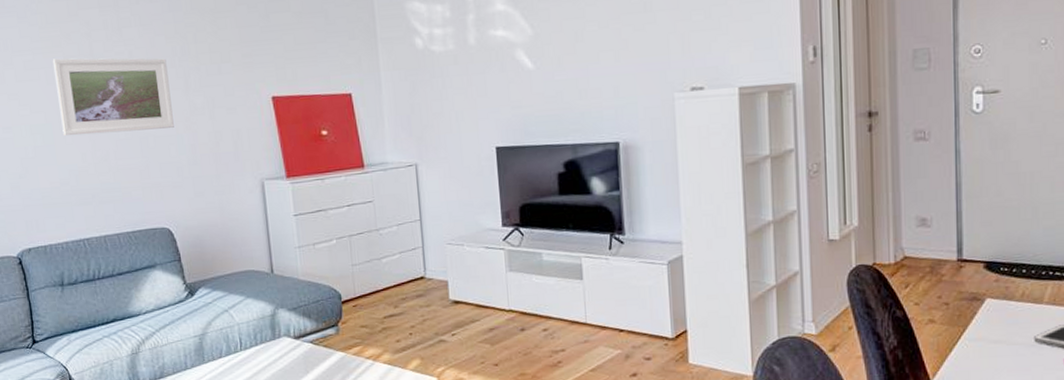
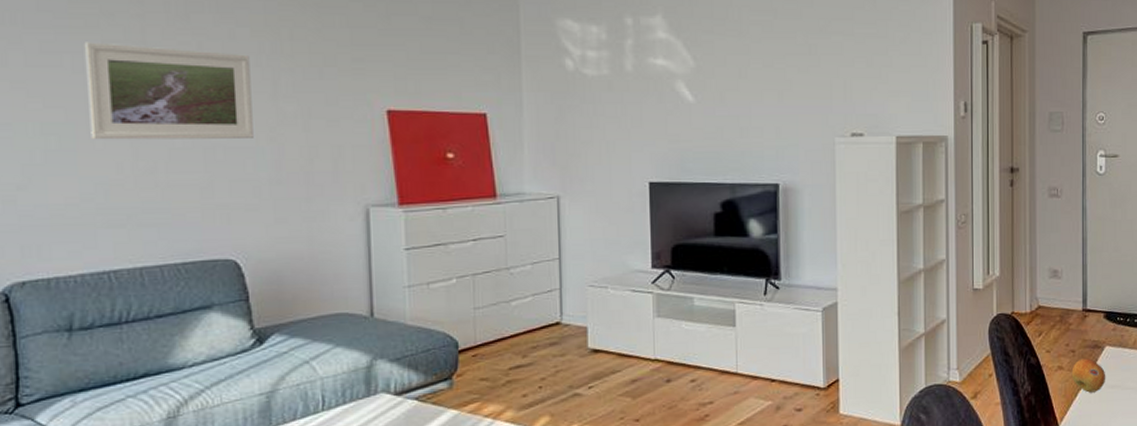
fruit: none [945,311,988,348] -> present [1071,358,1106,393]

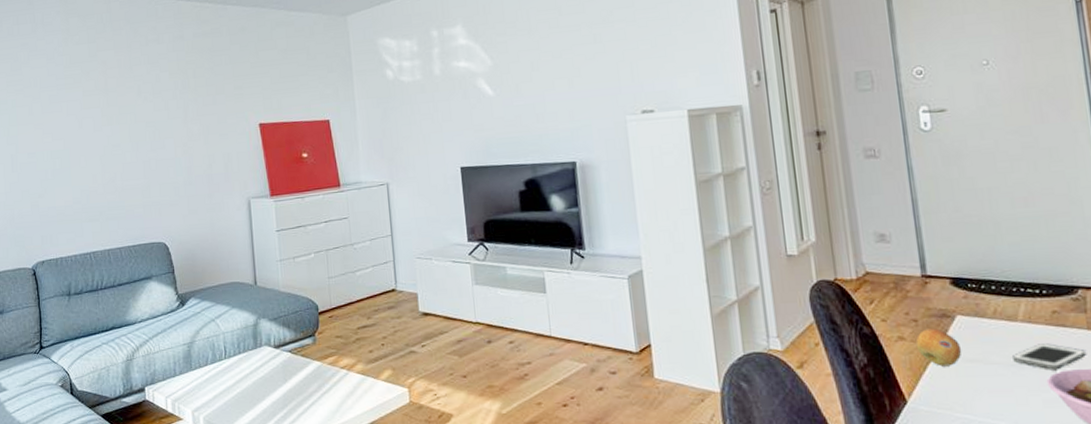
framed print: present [84,42,254,140] -> none [73,91,173,160]

